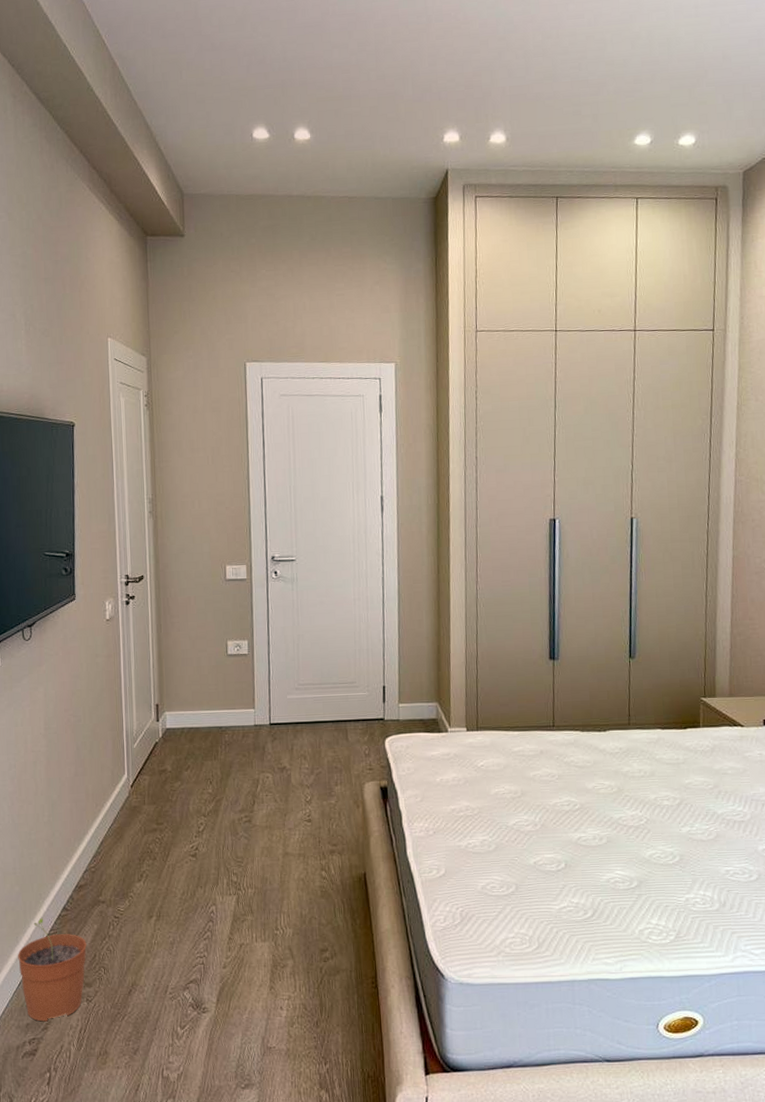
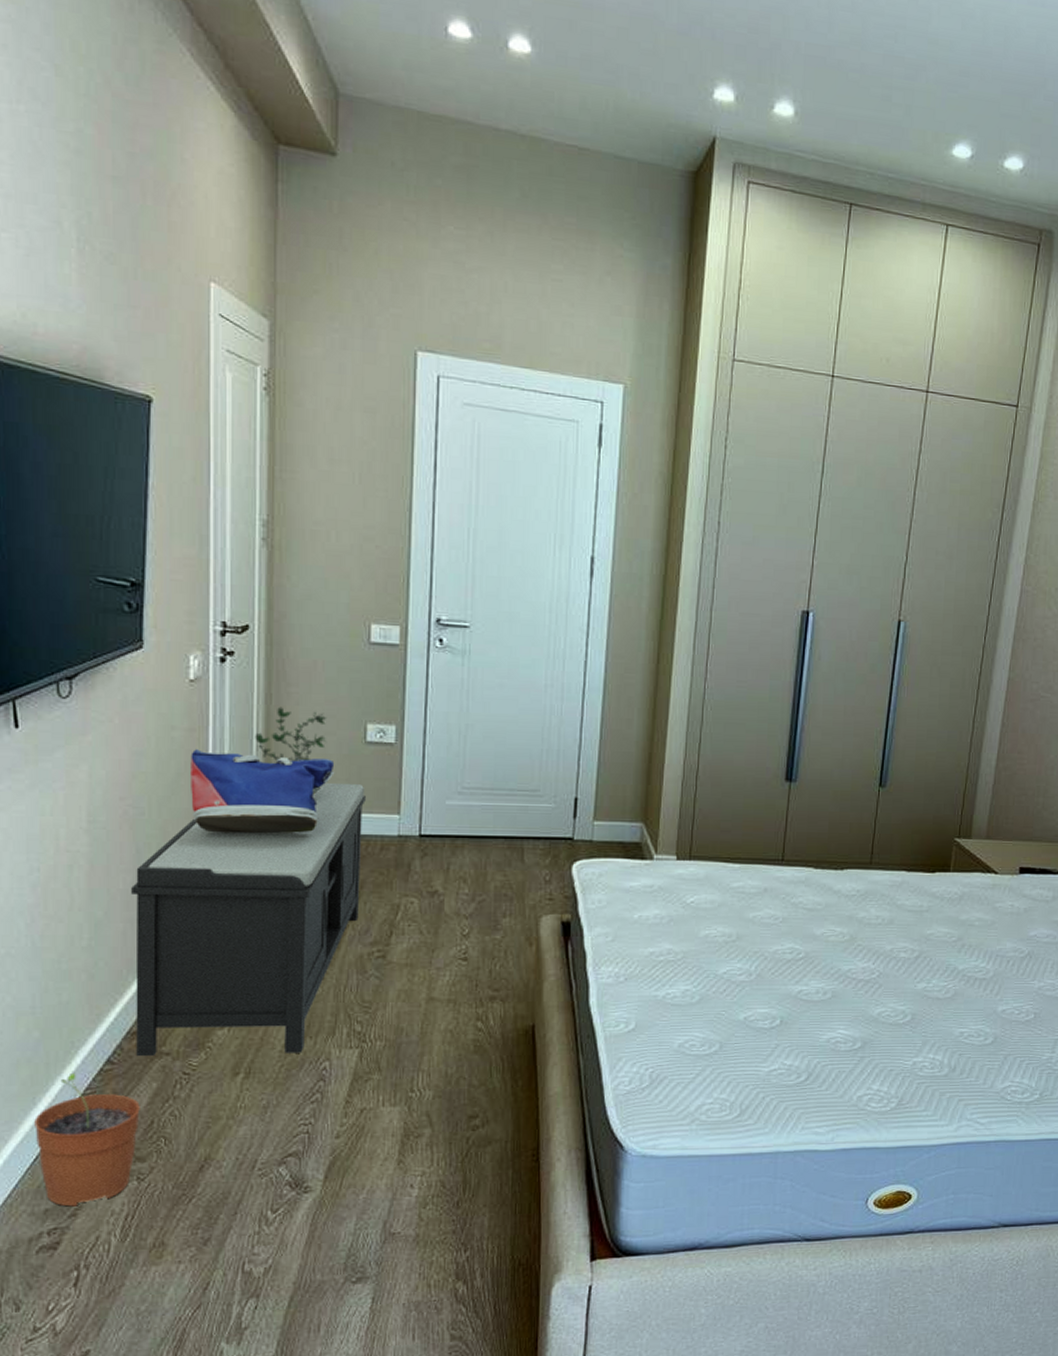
bench: none [74,687,230,905] -> present [131,782,366,1057]
tote bag: none [109,670,207,732] -> present [191,749,335,834]
potted plant: none [151,633,200,698] -> present [255,707,327,795]

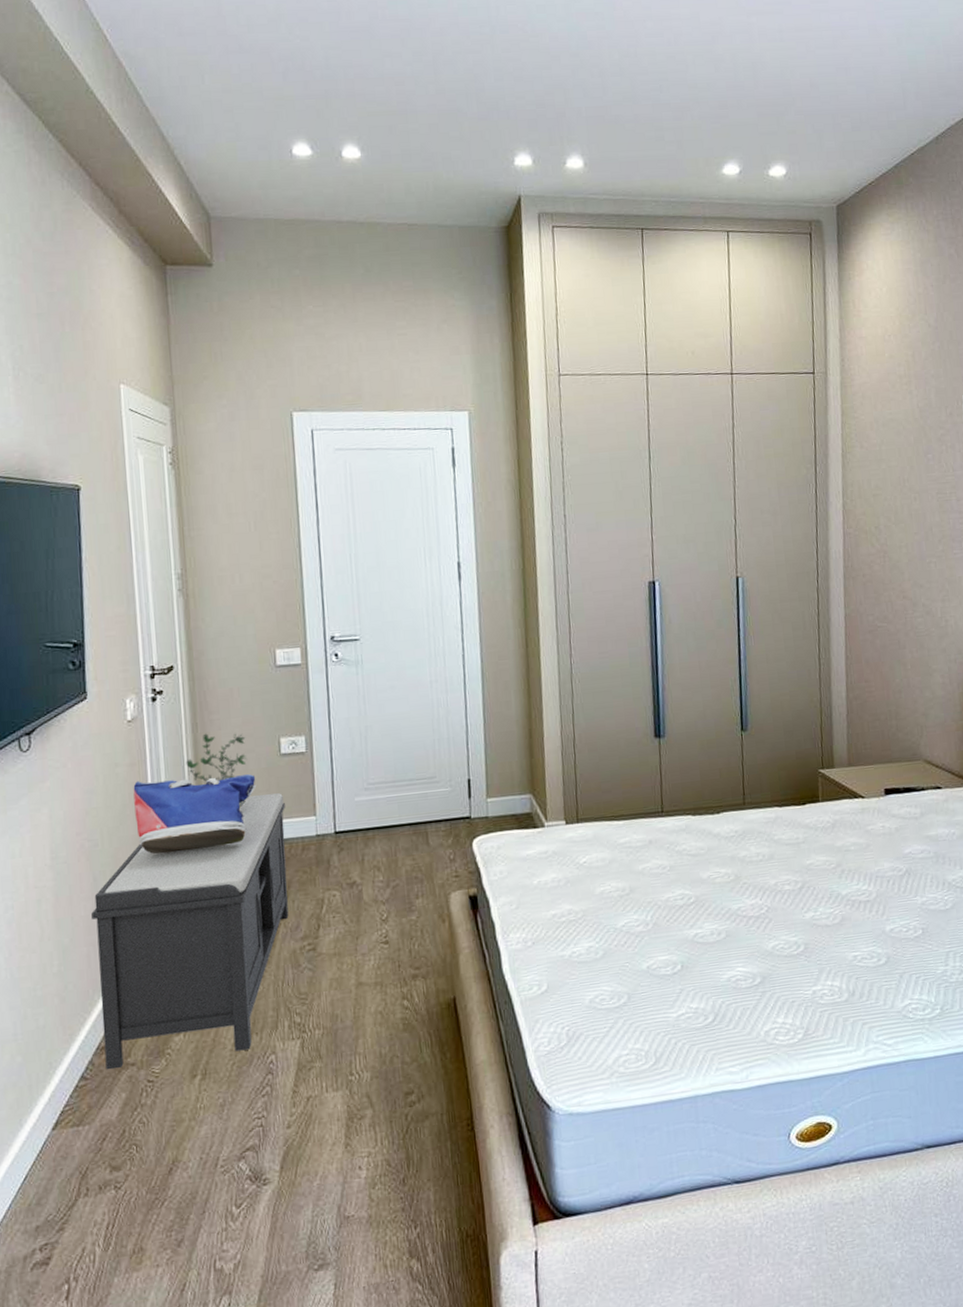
plant pot: present [34,1073,140,1207] -> none [22,1092,113,1222]

